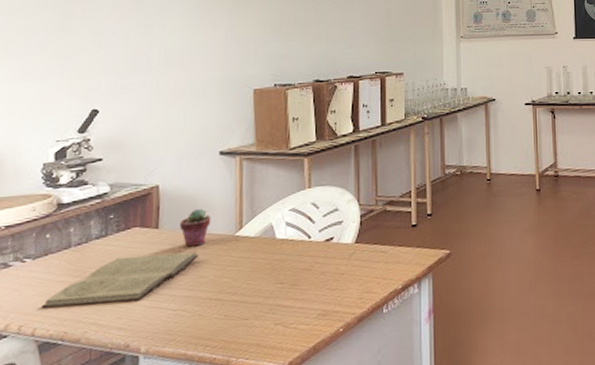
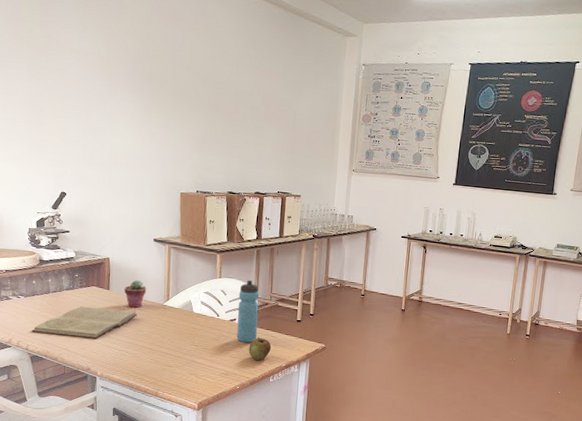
water bottle: none [335,184,363,268] -> present [236,280,260,343]
apple: none [352,256,382,288] -> present [248,337,272,360]

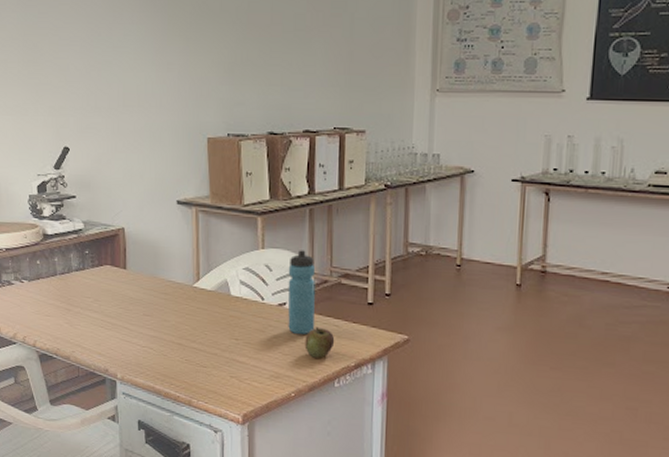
book: present [31,306,137,339] -> none [38,290,162,333]
potted succulent: present [124,280,147,308] -> none [144,256,171,291]

